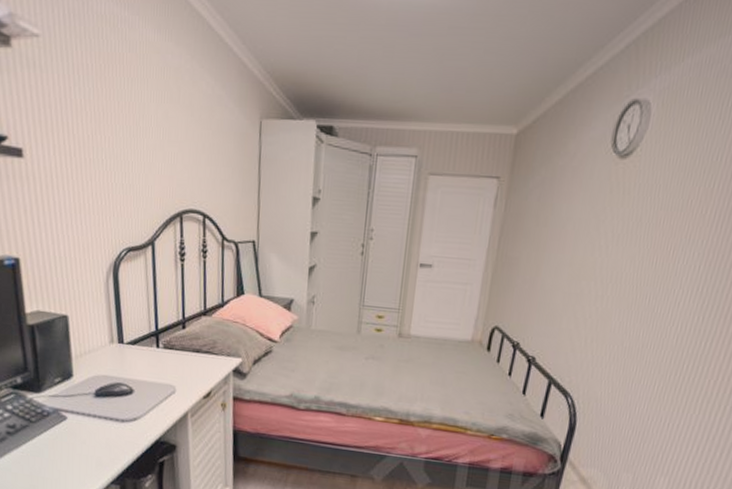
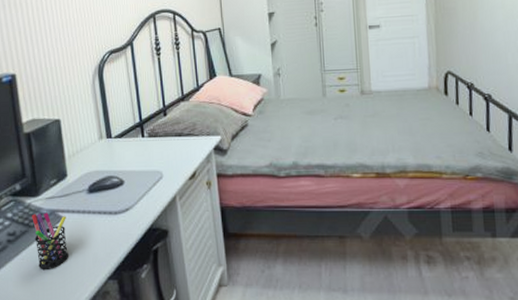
pen holder: none [33,409,71,466] -> present [32,212,68,269]

